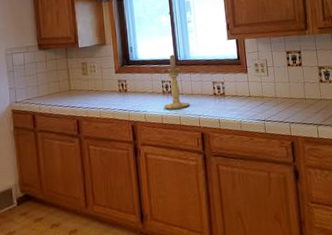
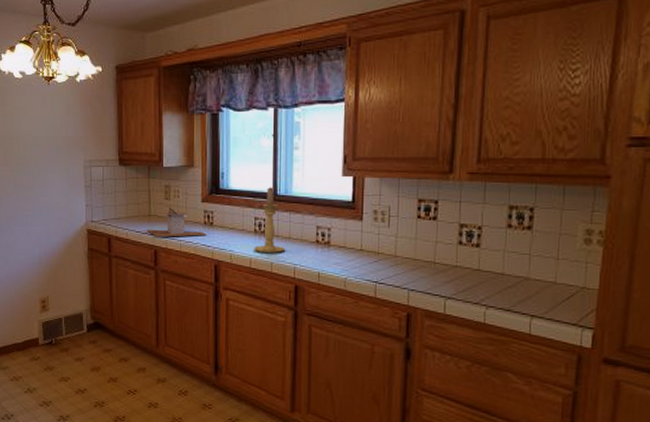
architectural model: none [68,81,123,108] -> present [146,207,207,237]

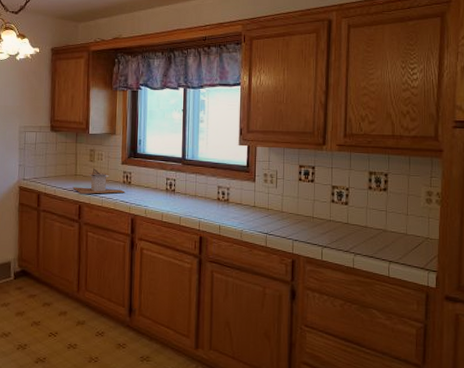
candle holder: present [254,187,285,253] -> none [165,153,191,208]

